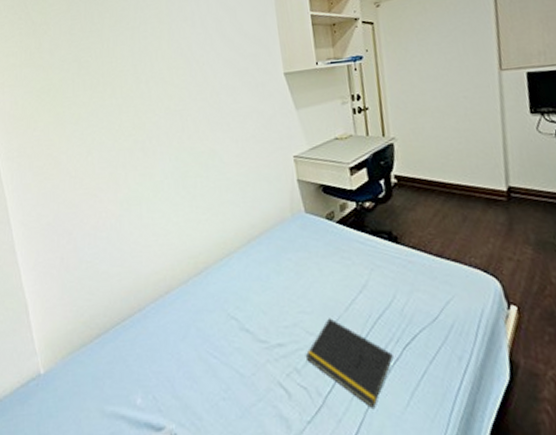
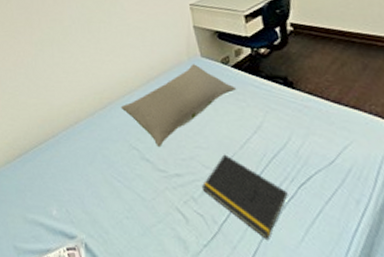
pillow: none [218,221,342,316] -> present [121,64,237,148]

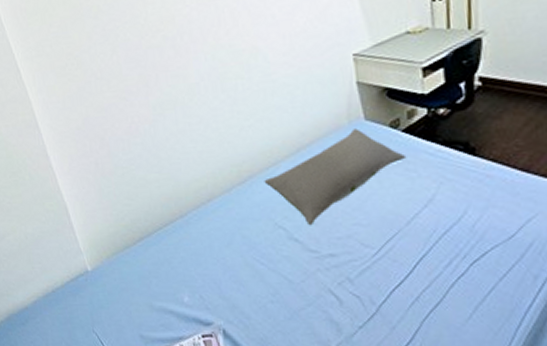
notepad: present [201,154,288,239] -> none [359,231,458,318]

